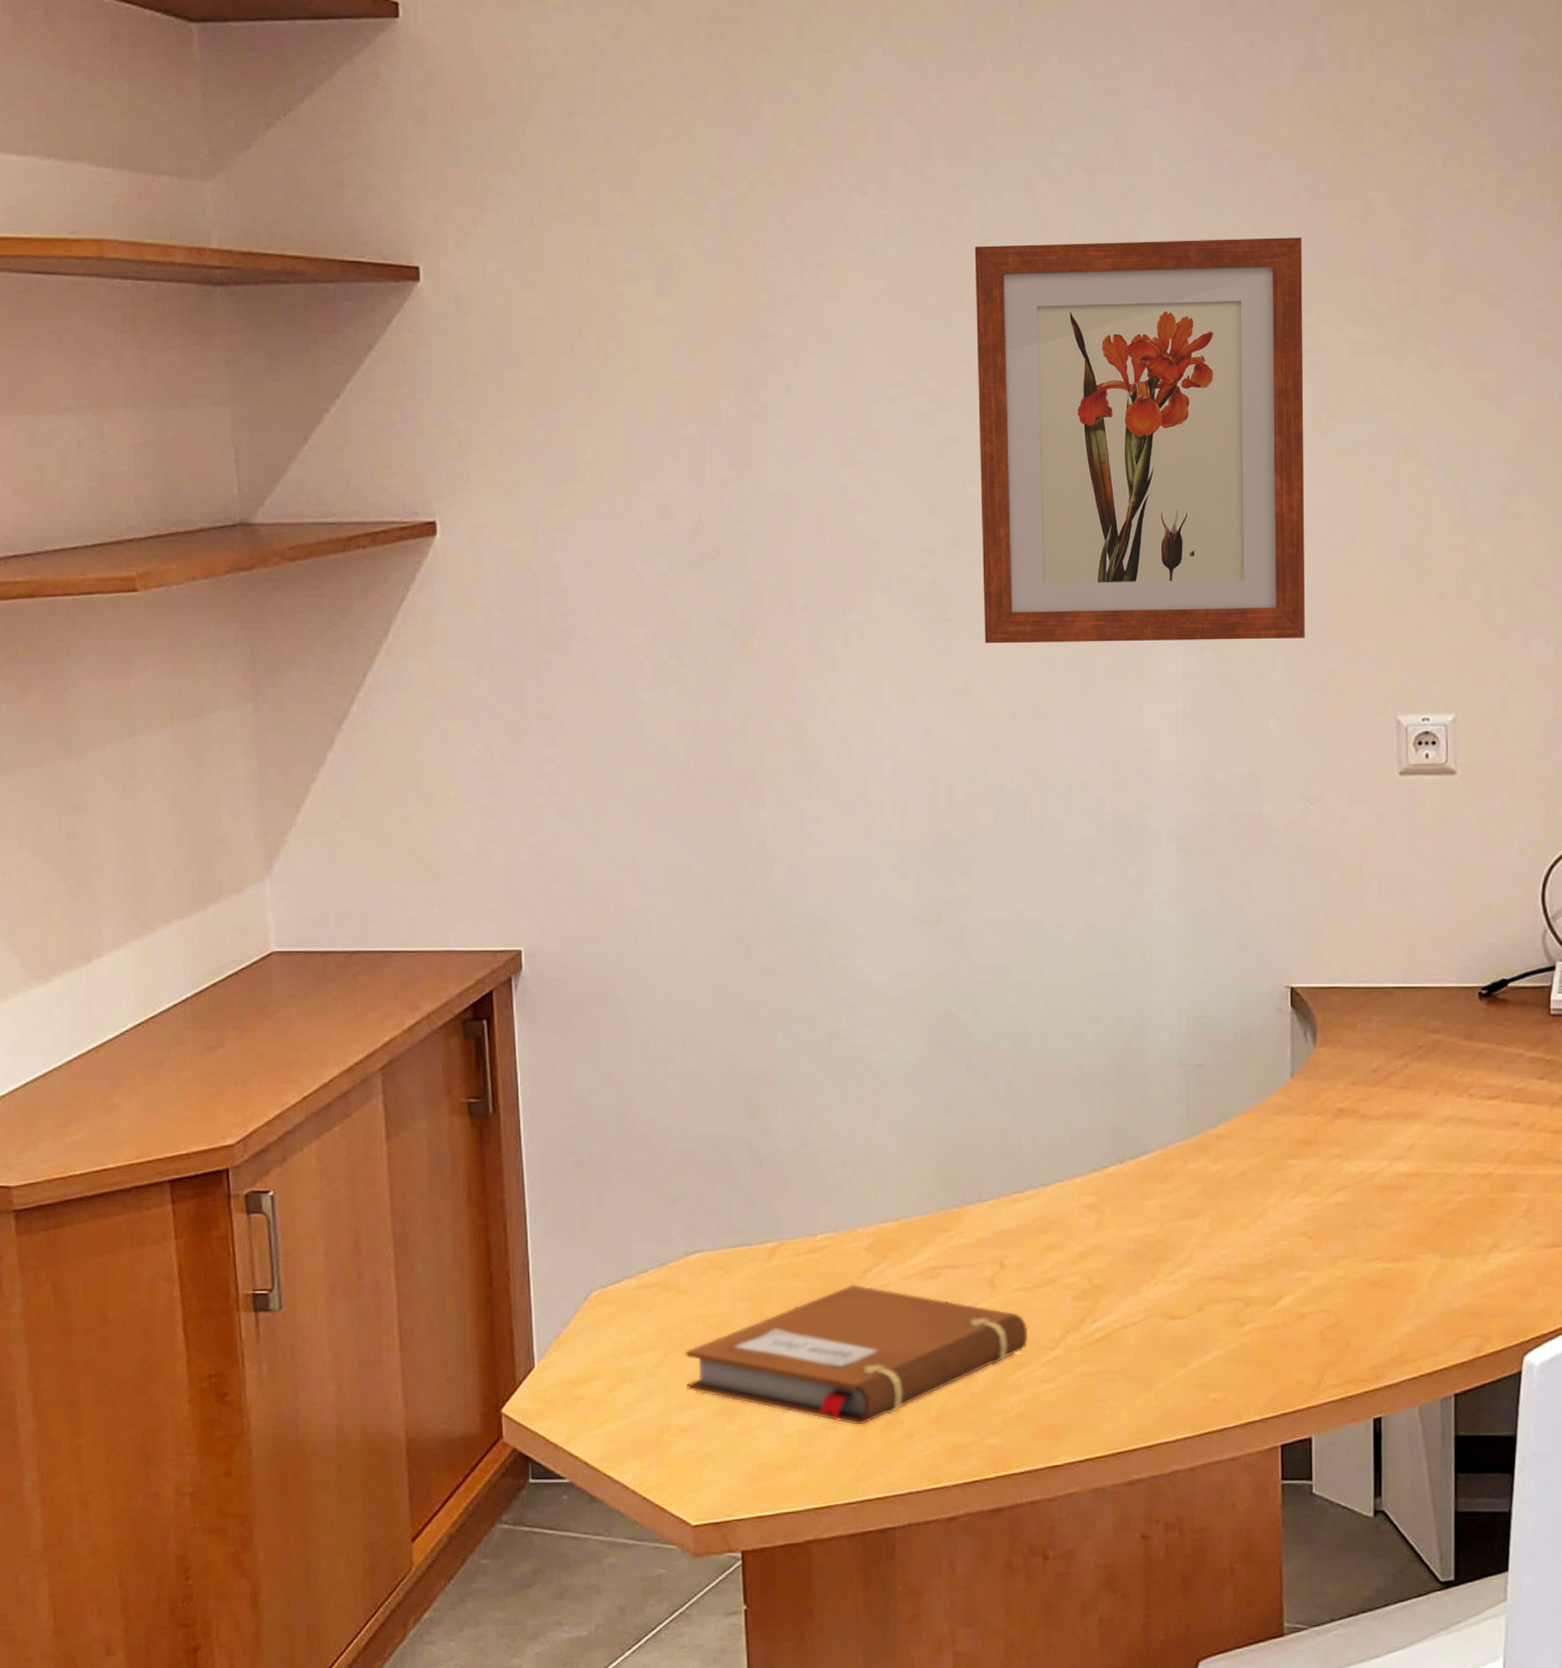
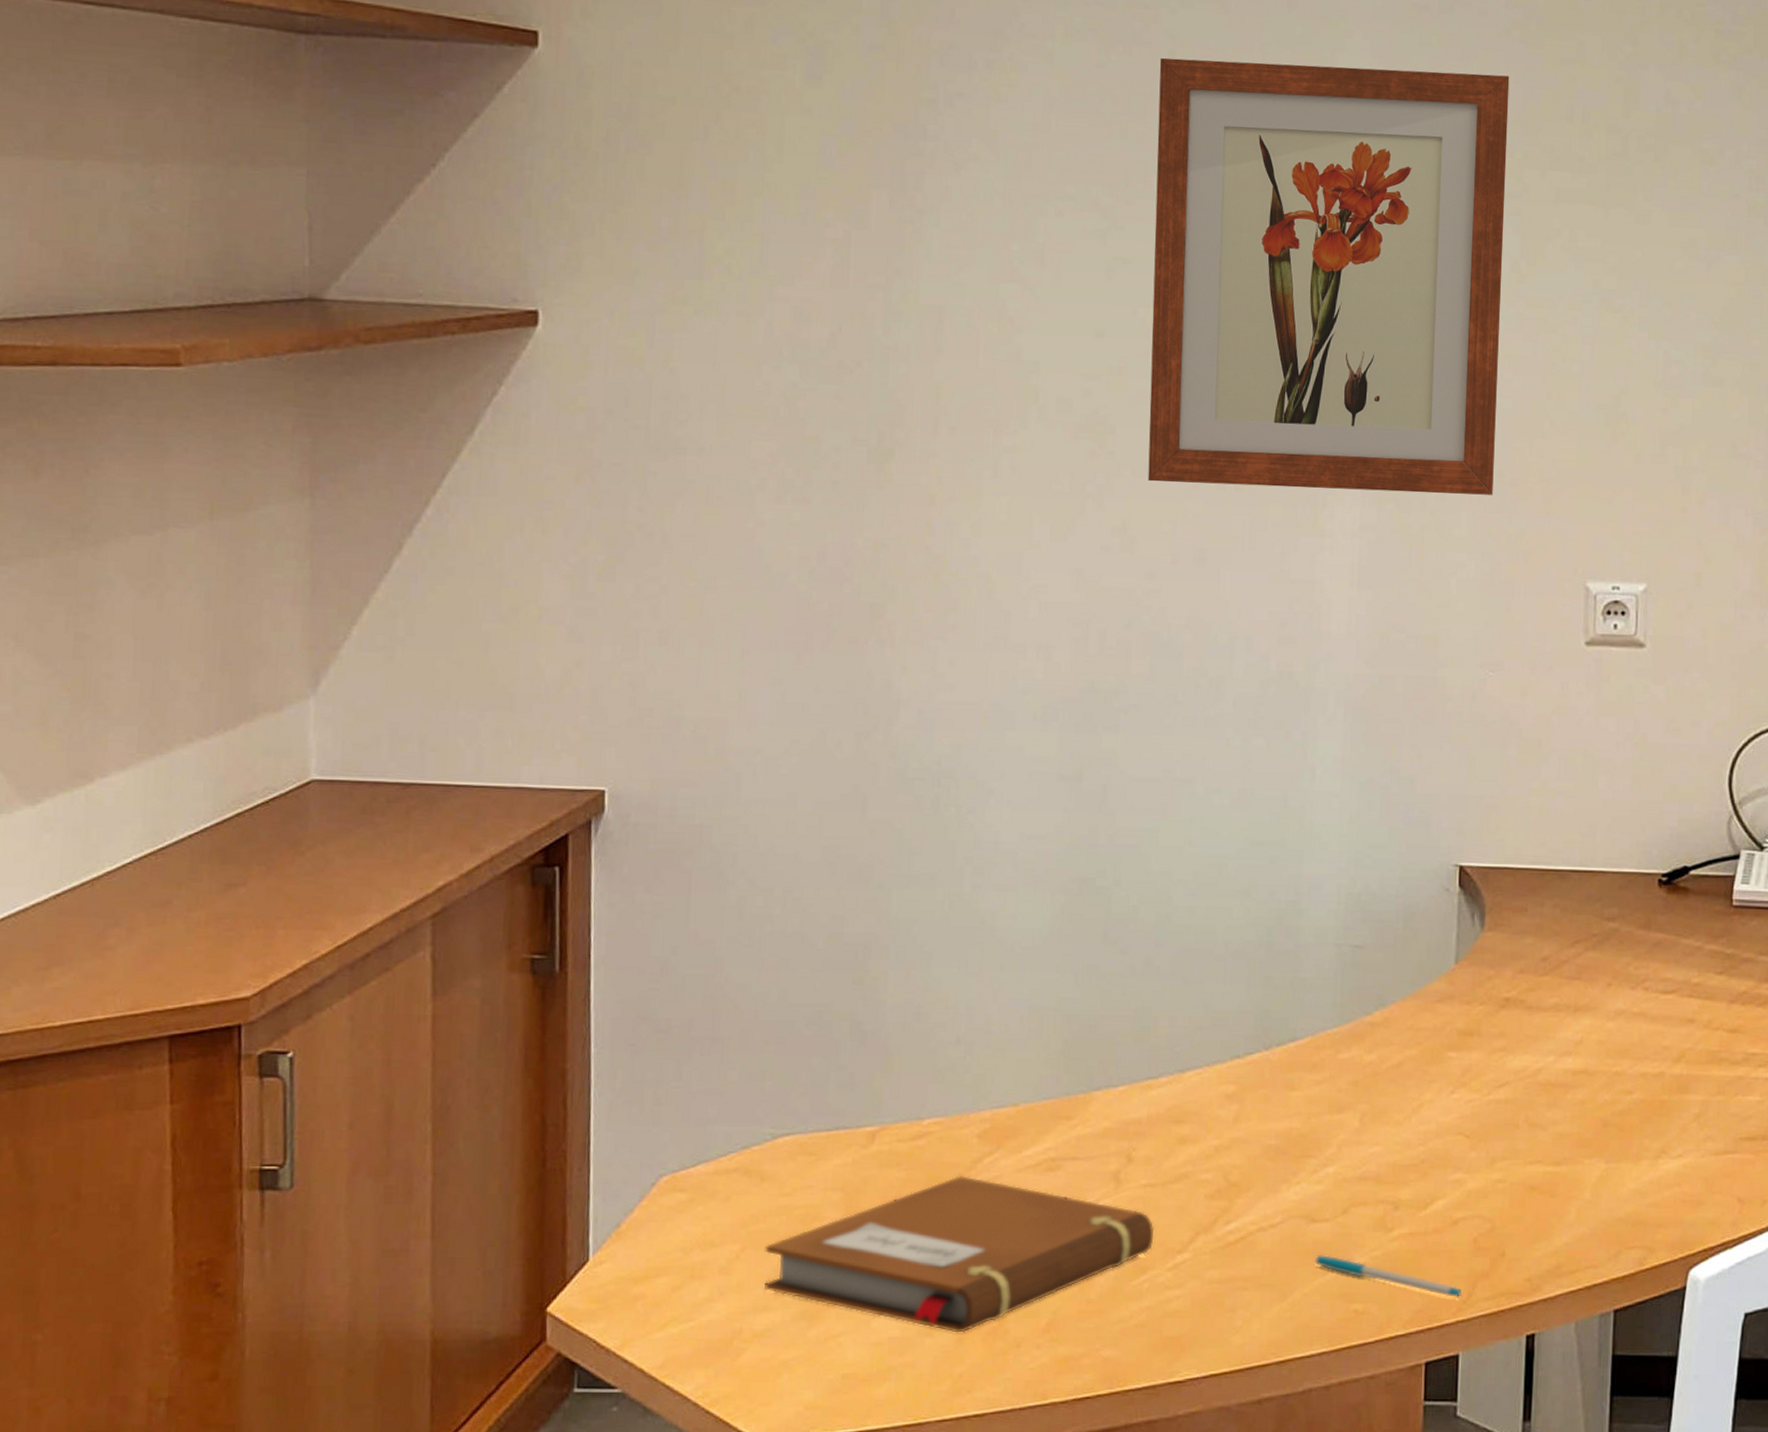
pen: none [1175,1348,1311,1386] -> present [1314,1254,1461,1298]

